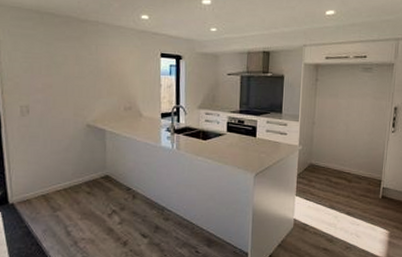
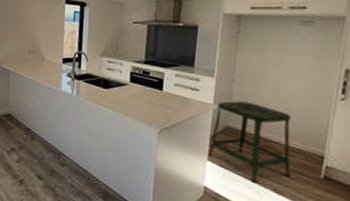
stool: none [296,141,359,209] -> present [208,101,291,183]

